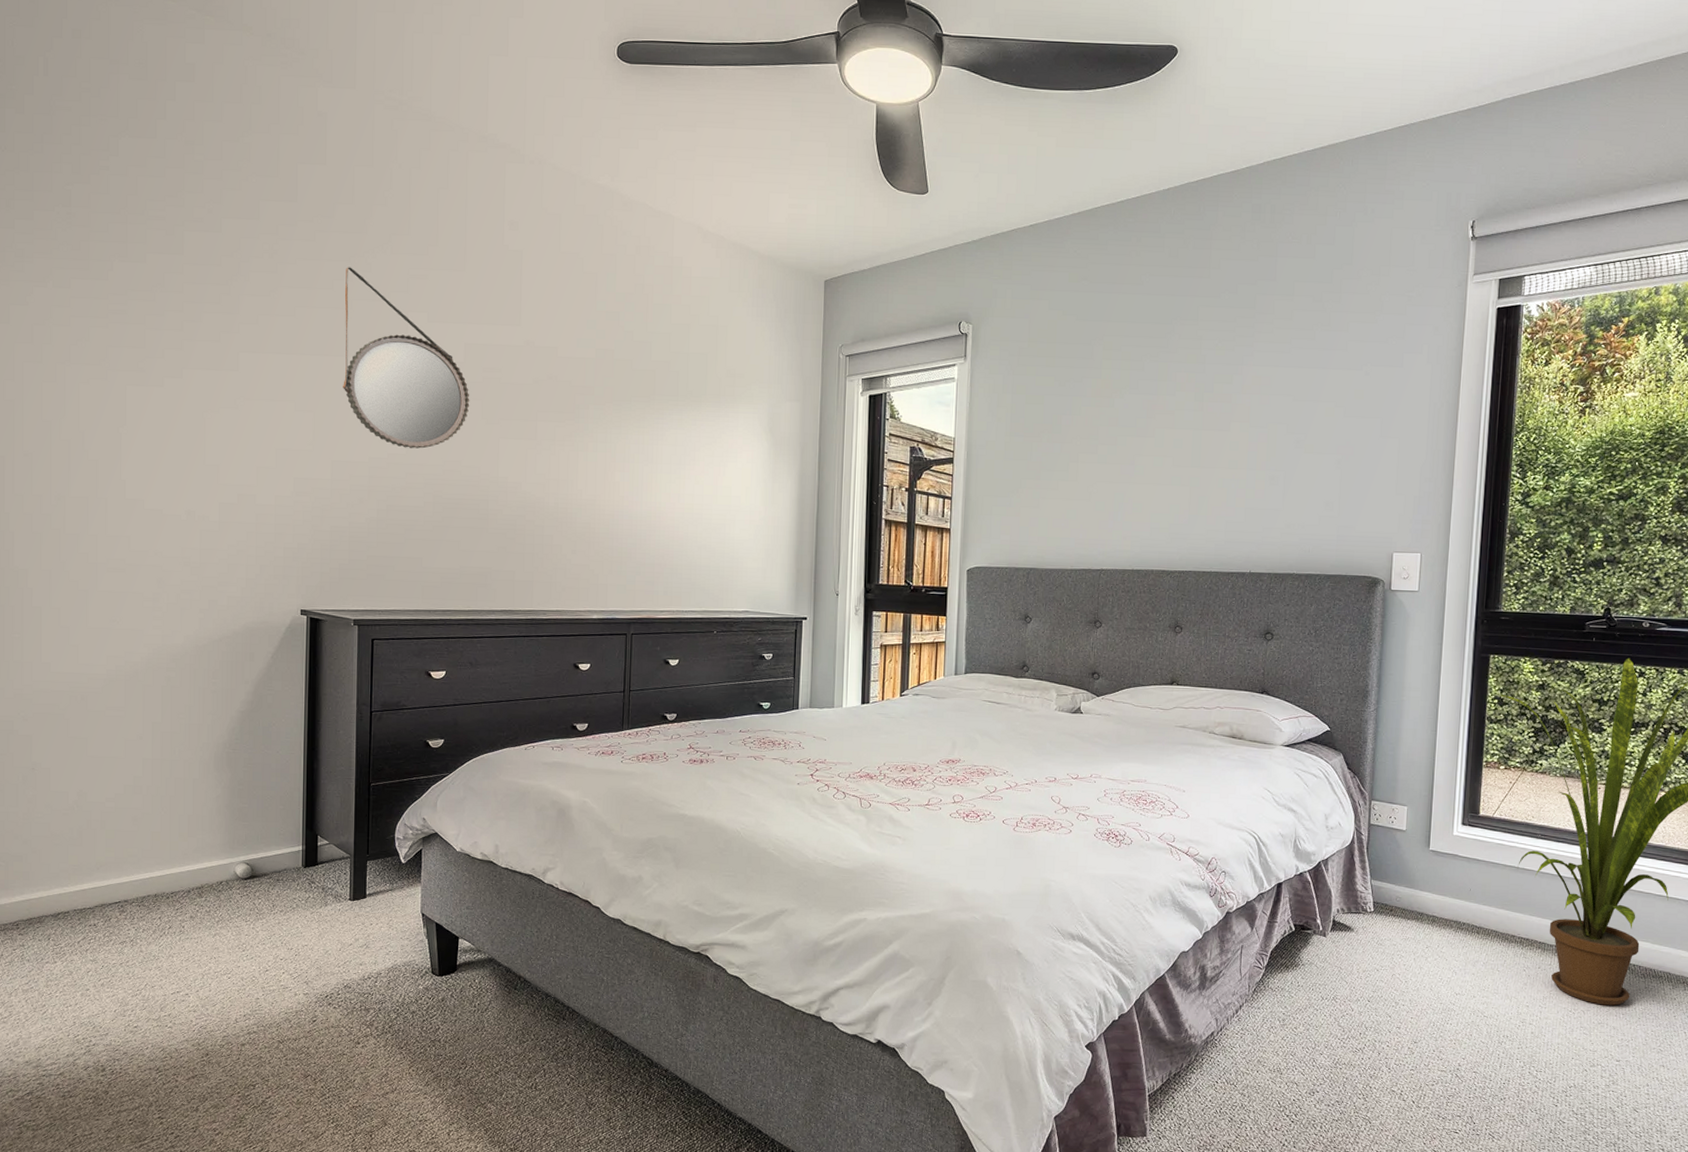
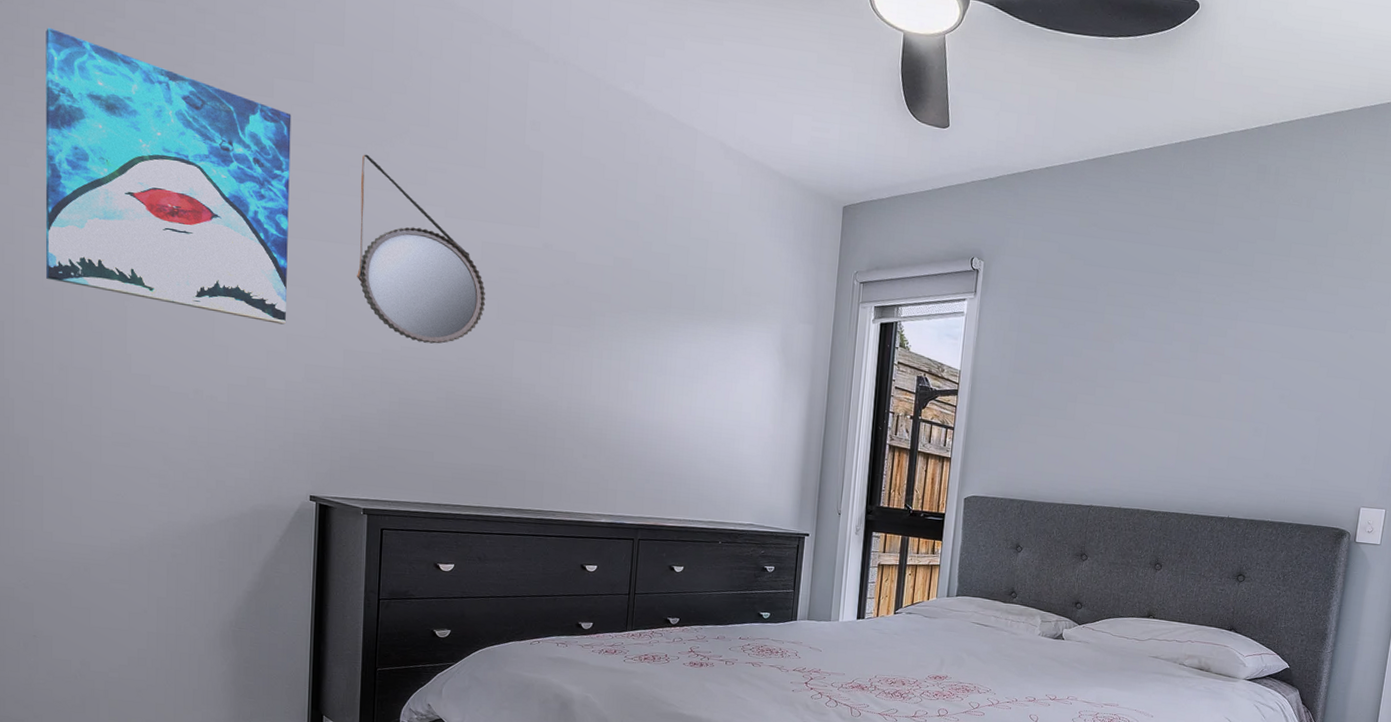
wall art: none [44,170,277,440] -> present [45,27,292,325]

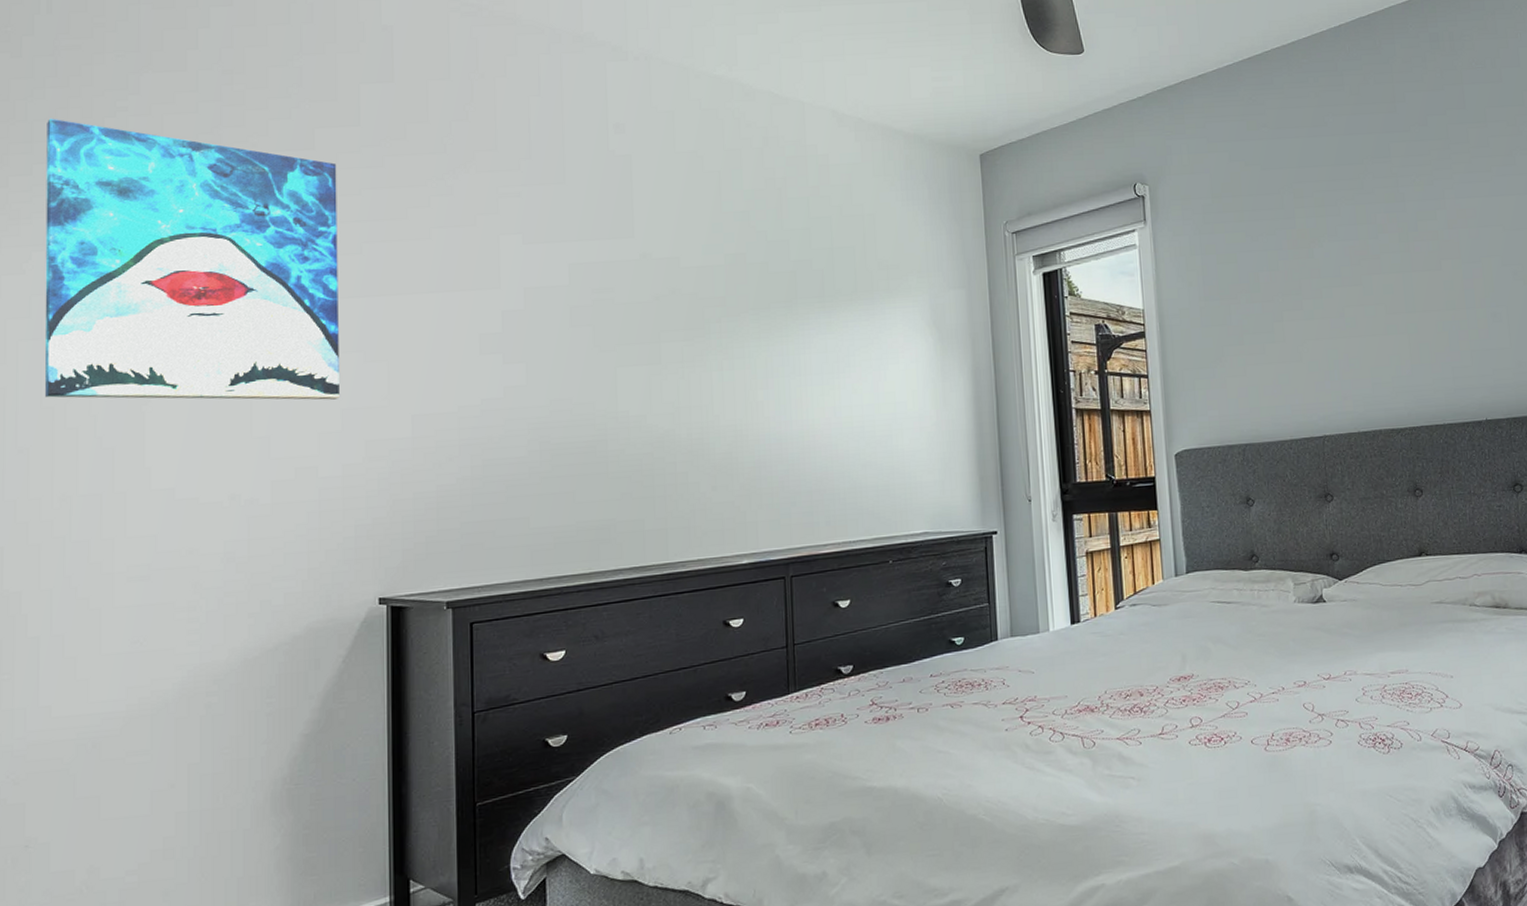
home mirror: present [357,154,486,344] -> none [421,192,579,391]

